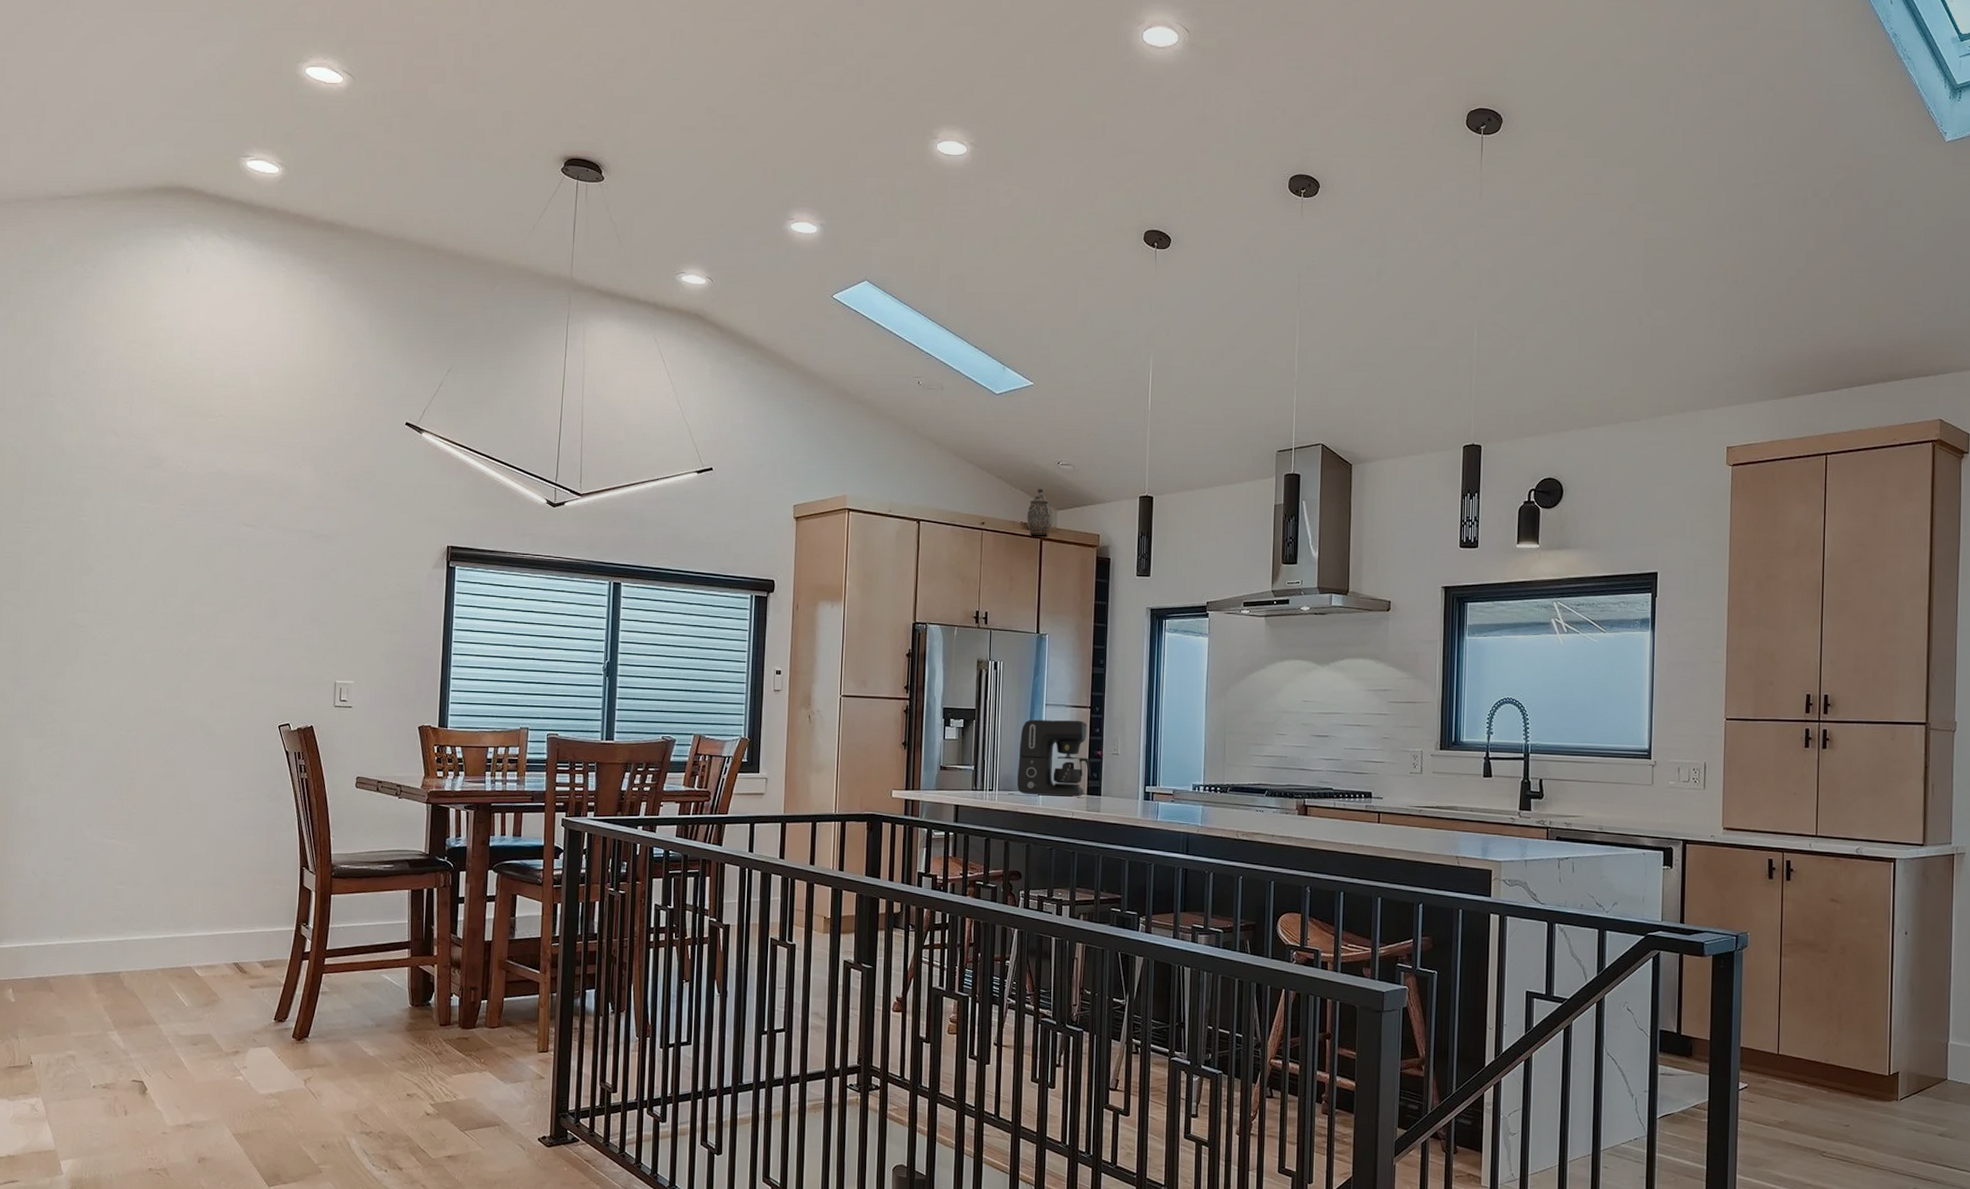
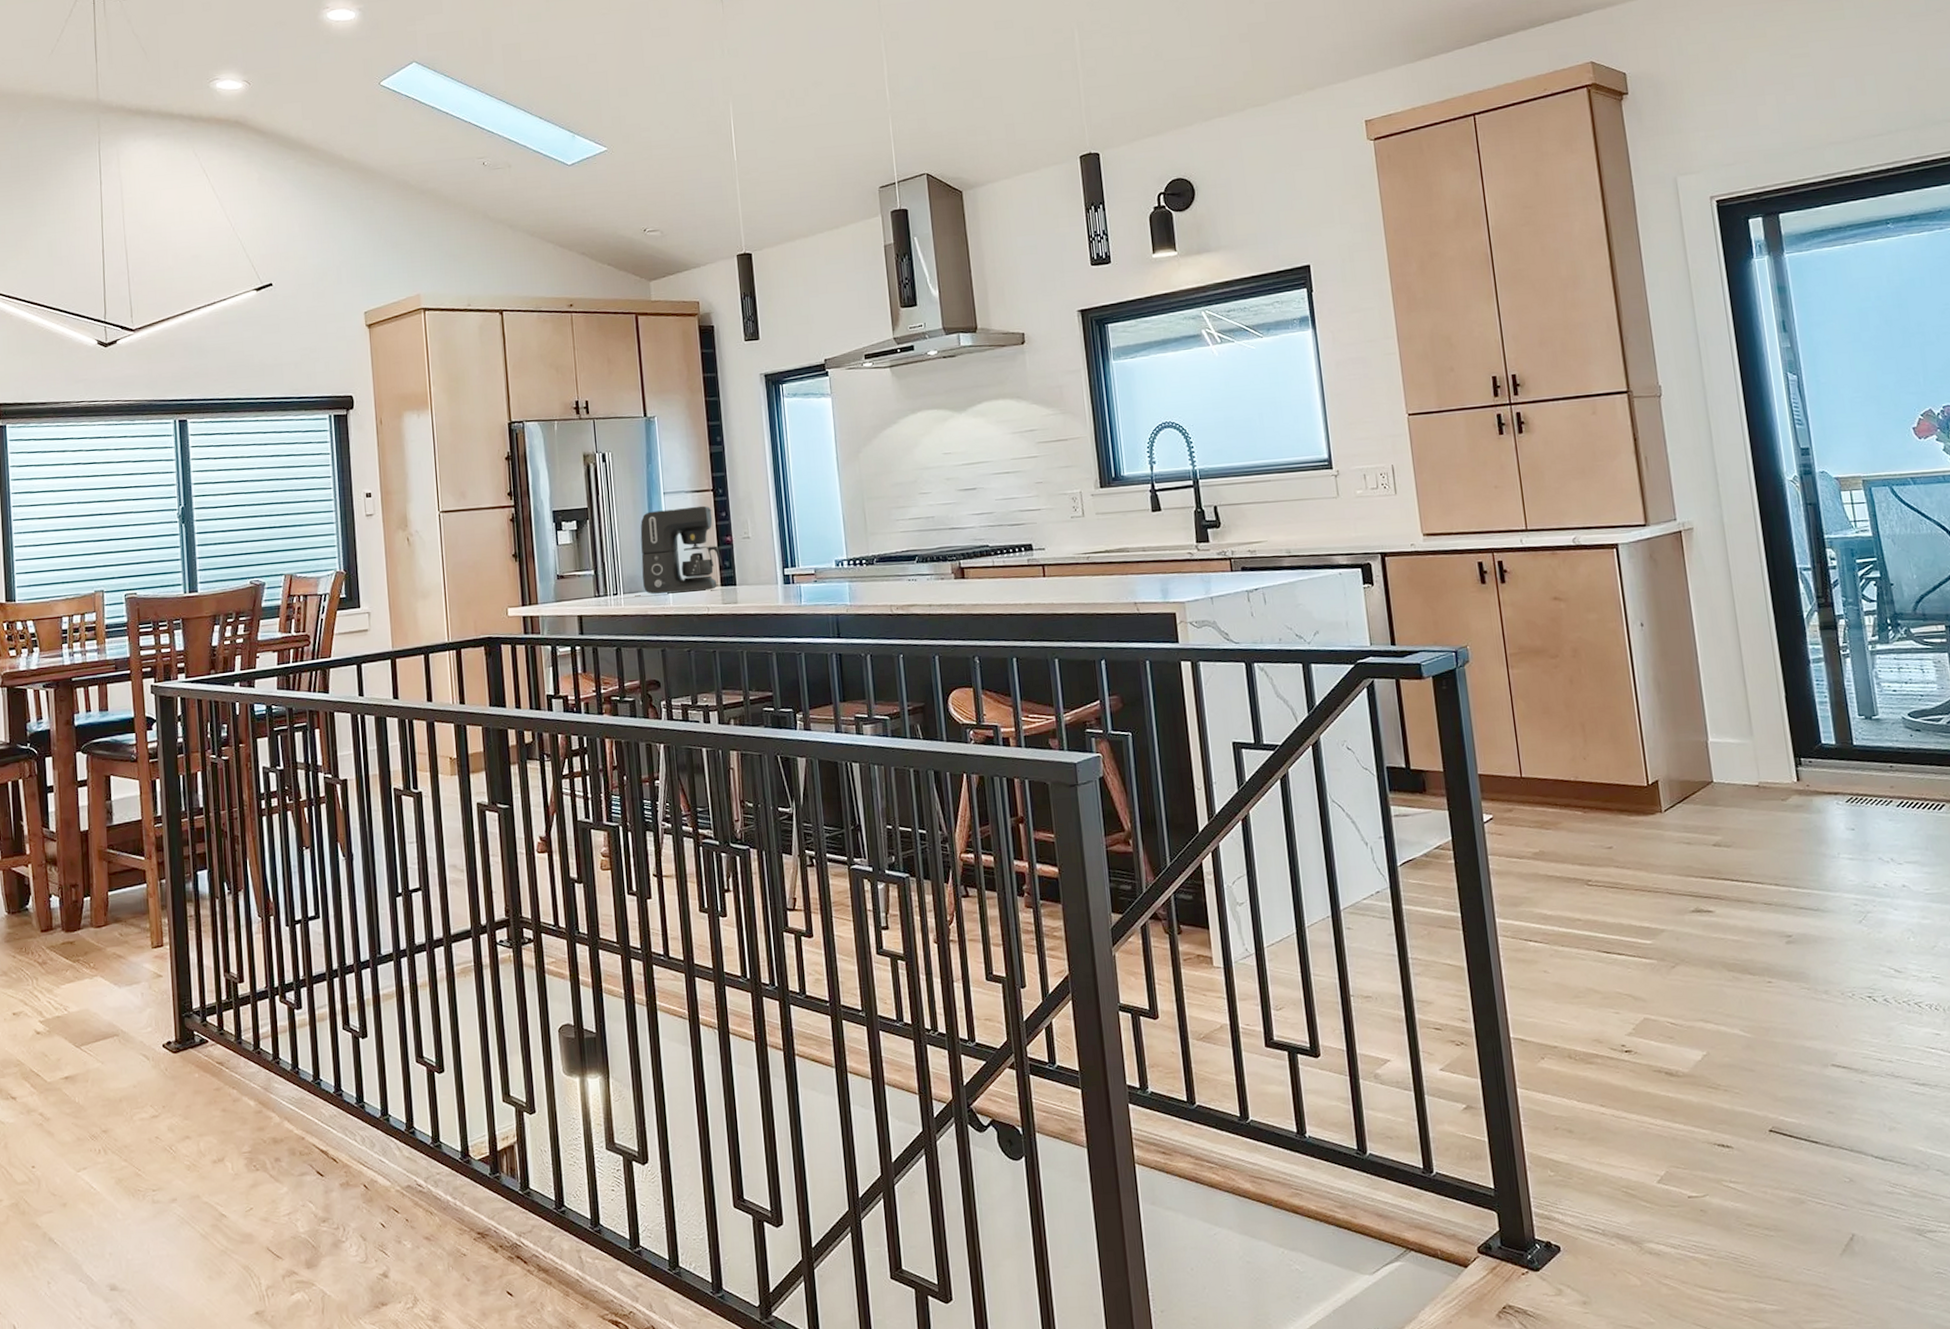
decorative jar: present [1026,488,1053,538] -> none [617,259,647,314]

